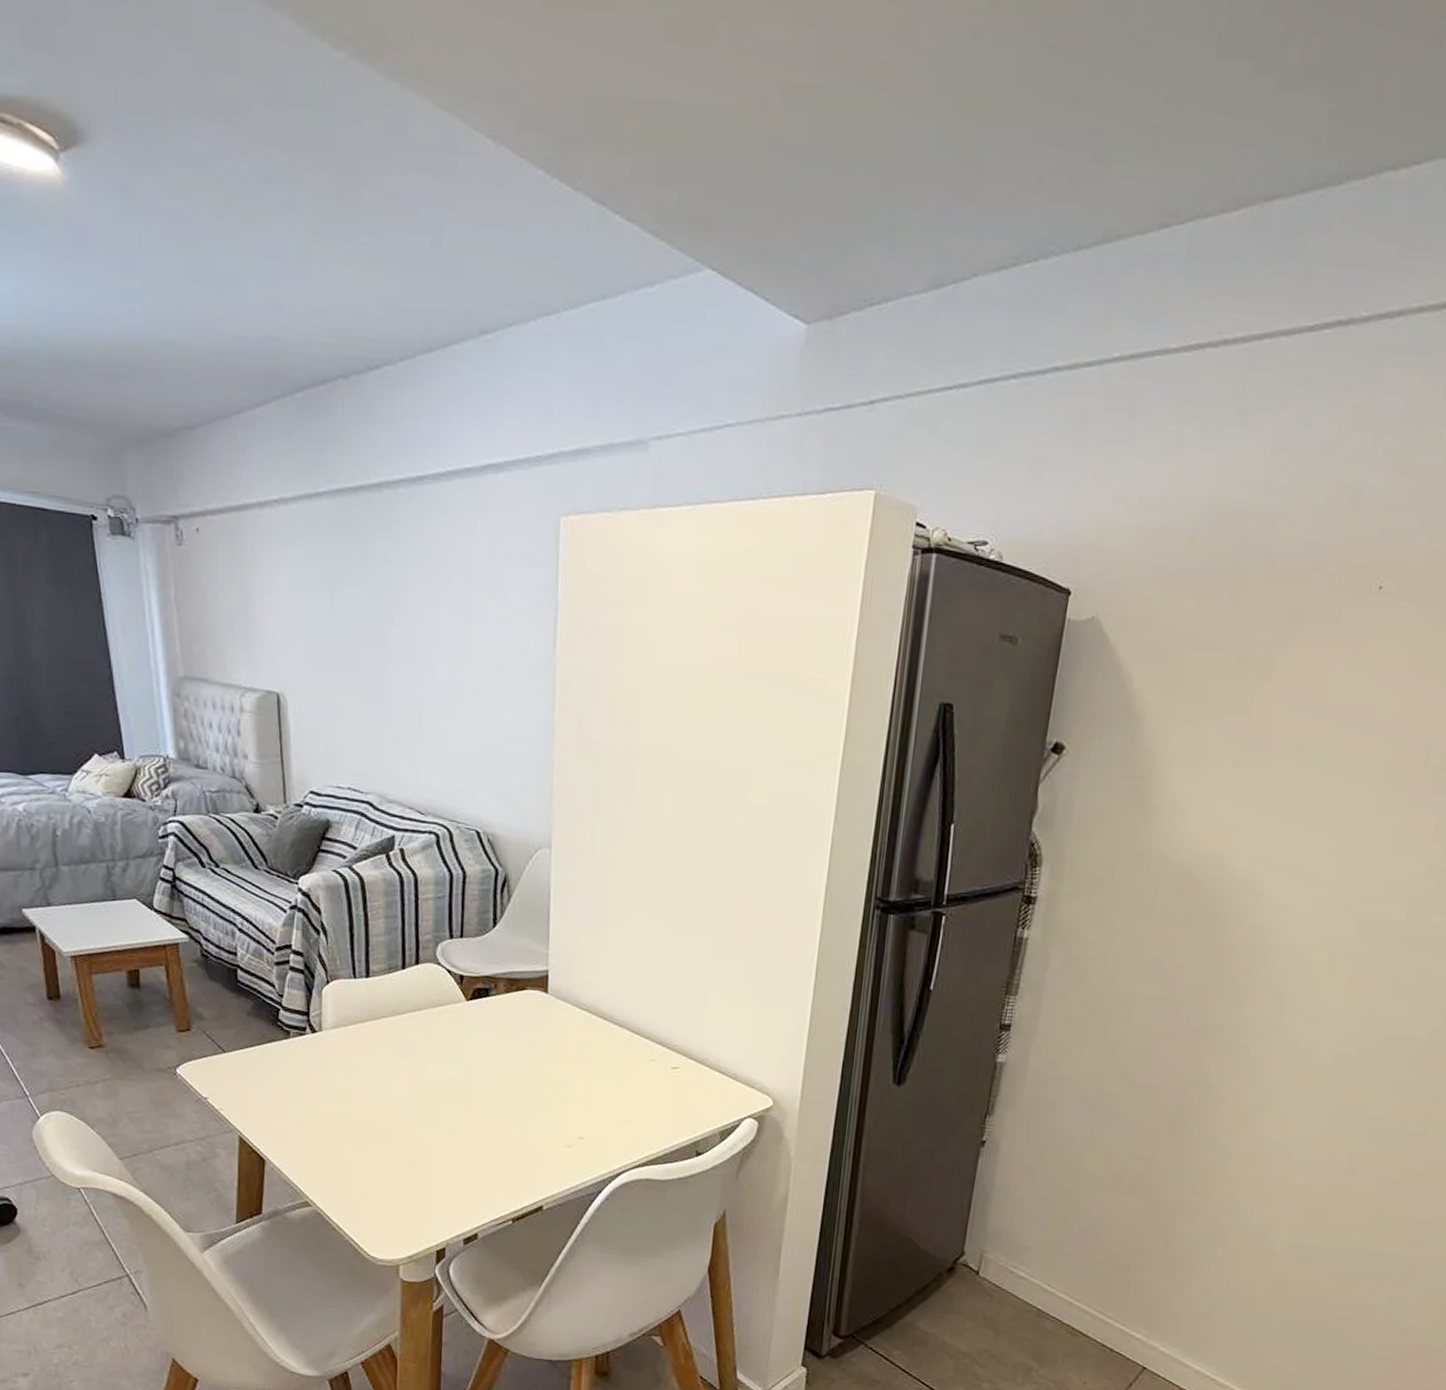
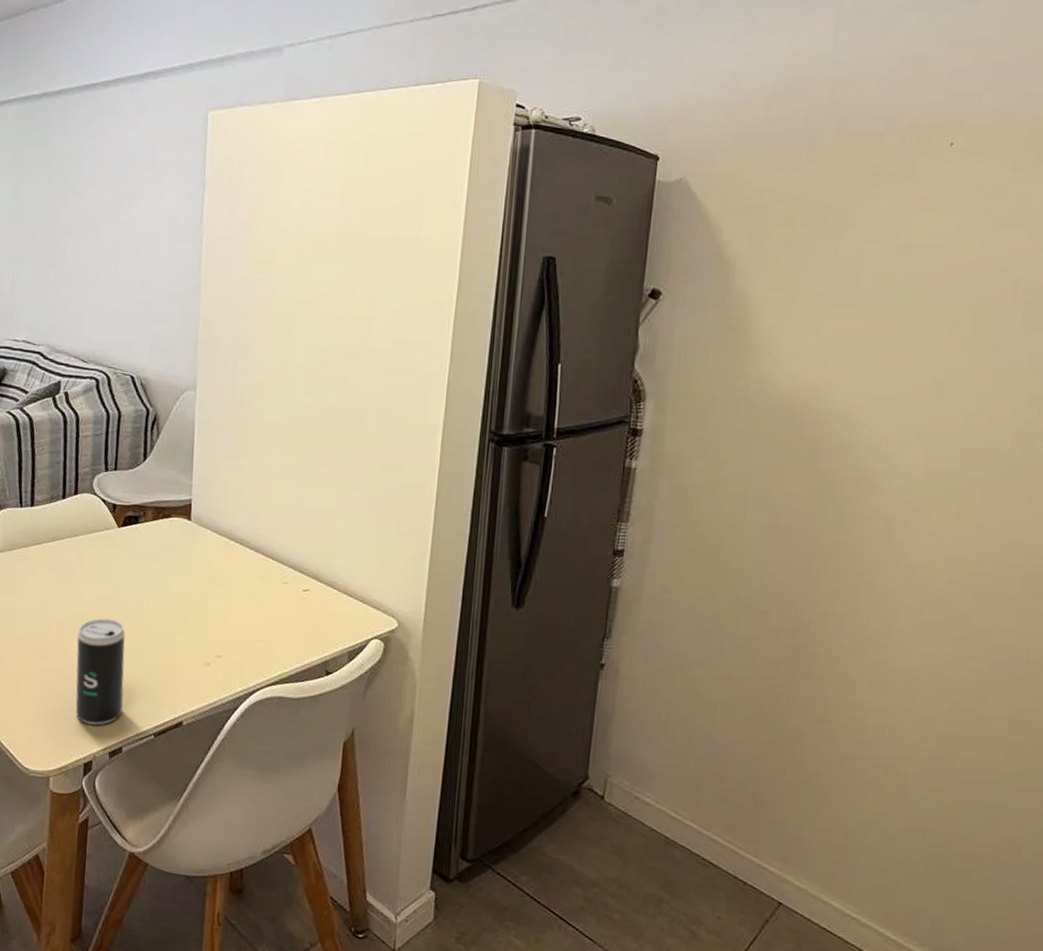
beverage can: none [424,1099,478,1211] -> present [75,618,125,725]

